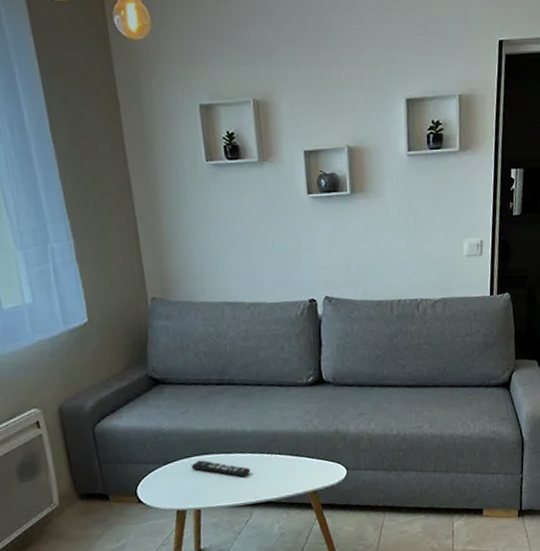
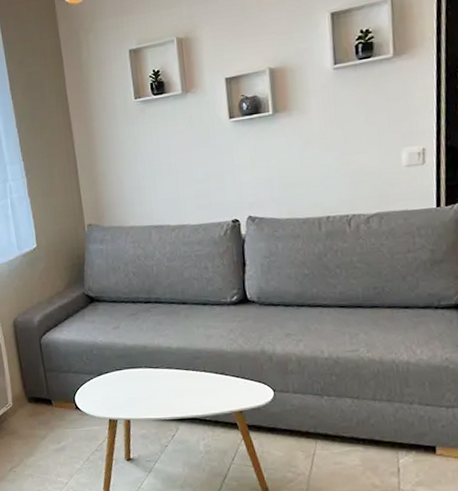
remote control: present [191,460,251,477] -> none [121,373,177,392]

